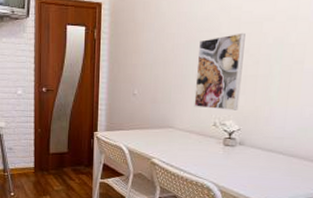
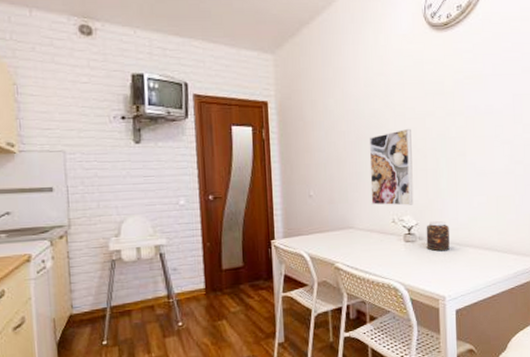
jar: none [246,127,274,158] -> present [426,220,450,251]

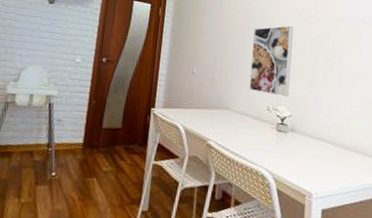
jar: present [426,220,450,251] -> none [298,115,321,146]

